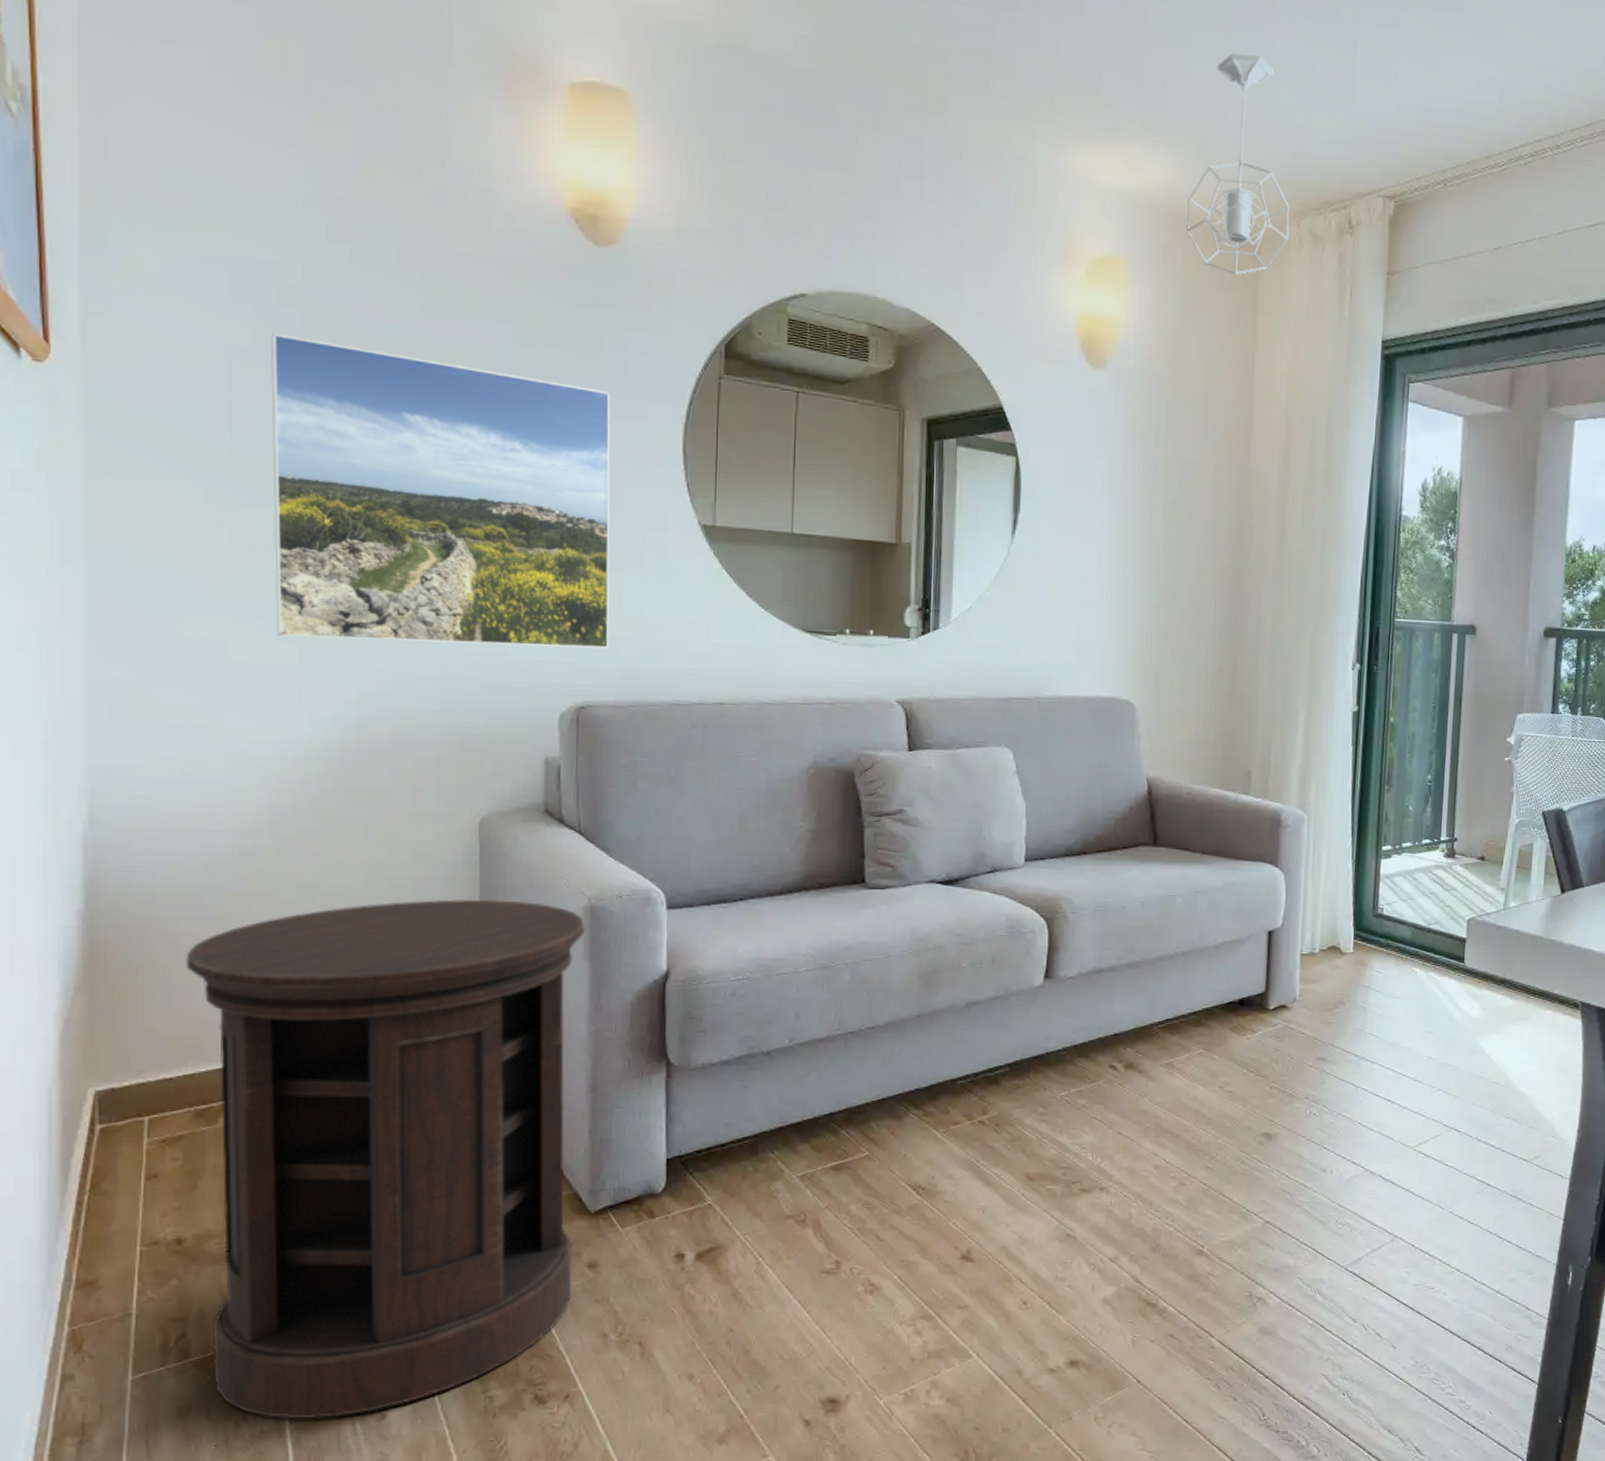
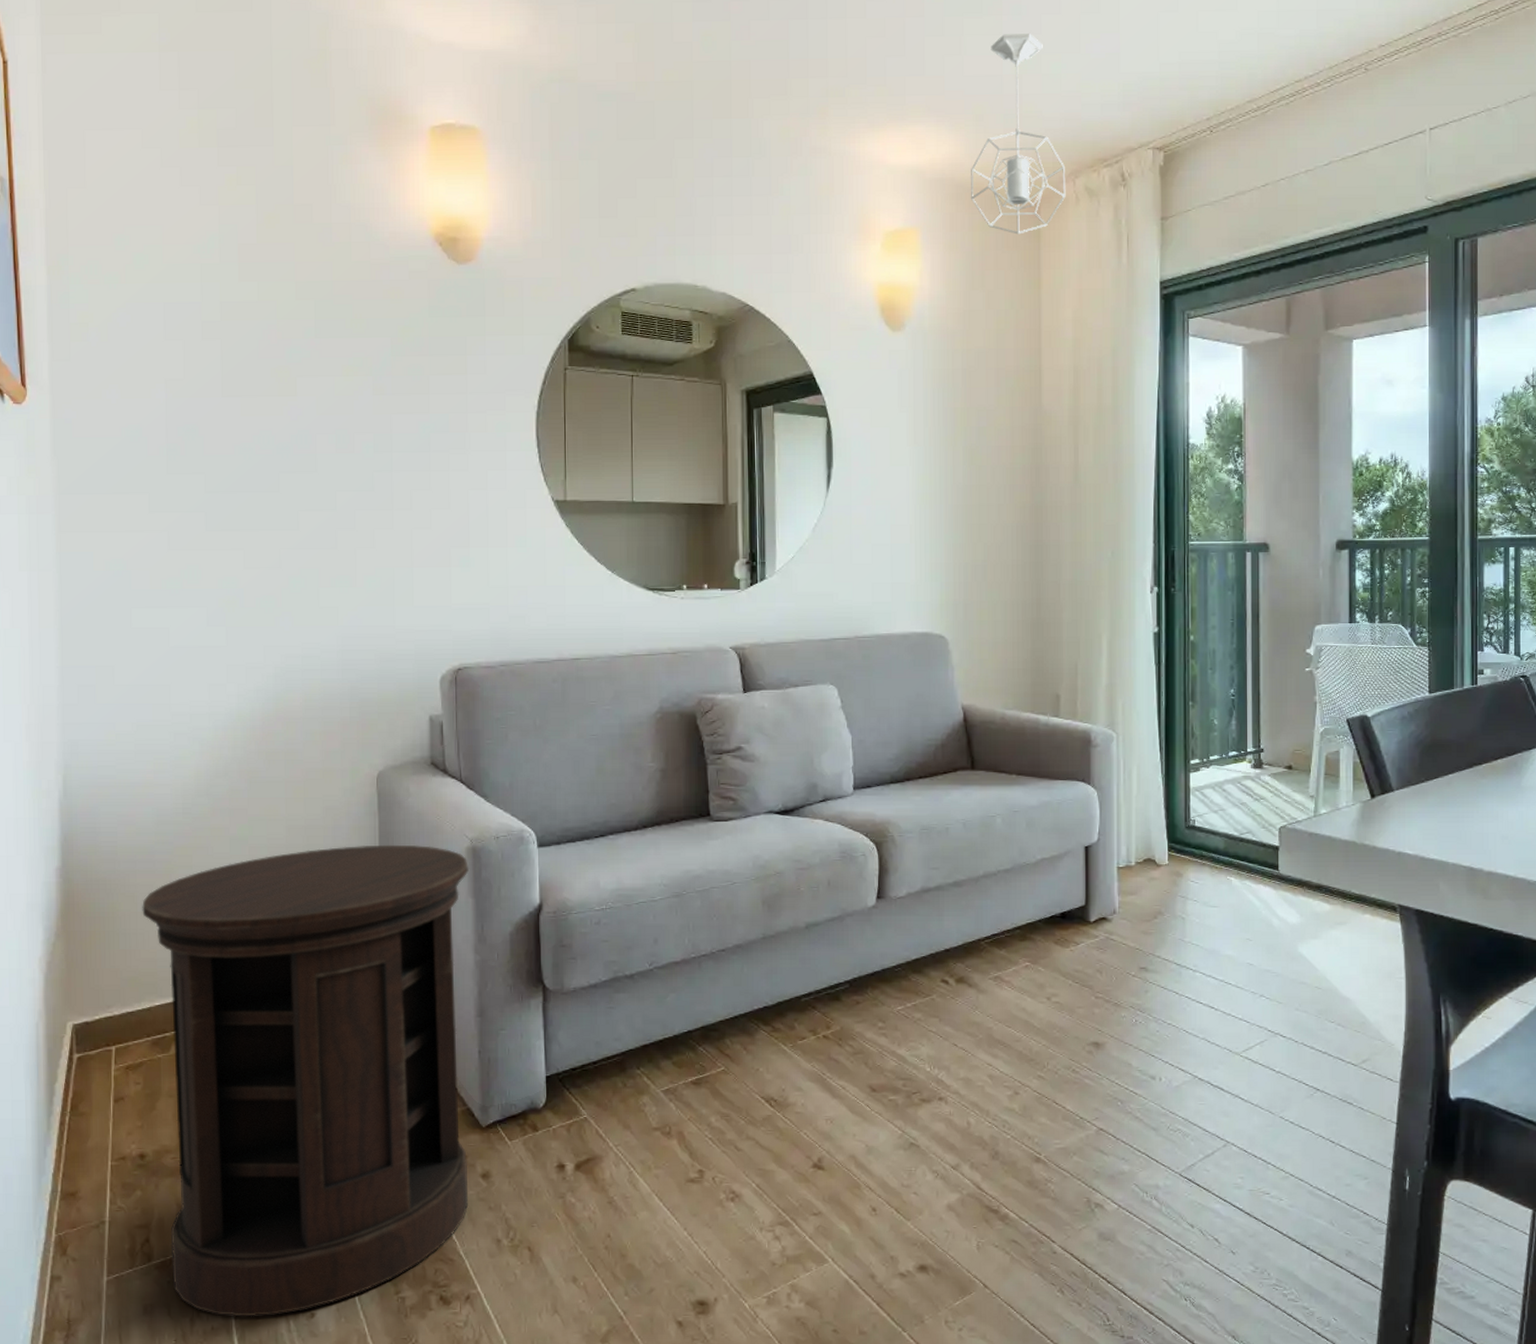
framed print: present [271,332,611,649] -> none [197,363,480,622]

